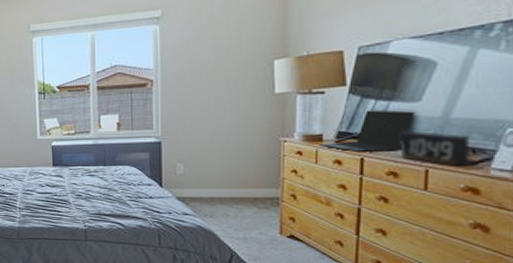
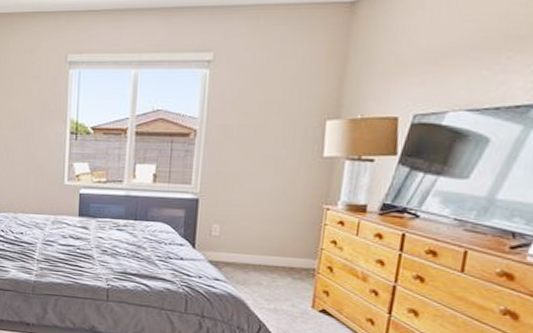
laptop: present [319,110,415,153] -> none [362,183,461,229]
alarm clock: present [400,130,478,168] -> none [441,208,516,252]

